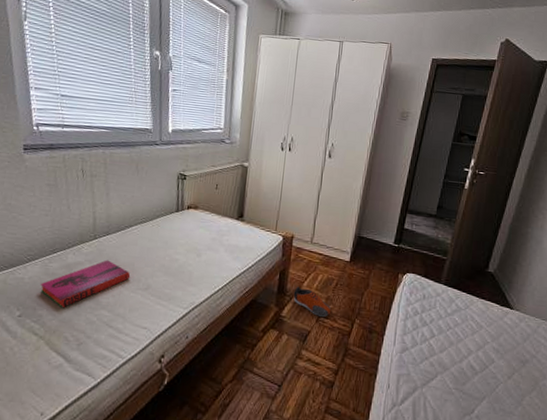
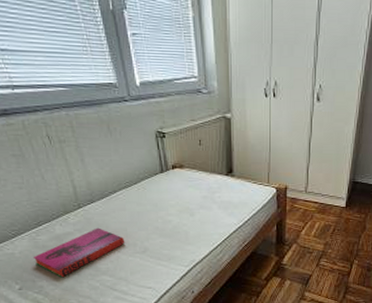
shoe: present [293,286,332,317] -> none [292,235,331,261]

